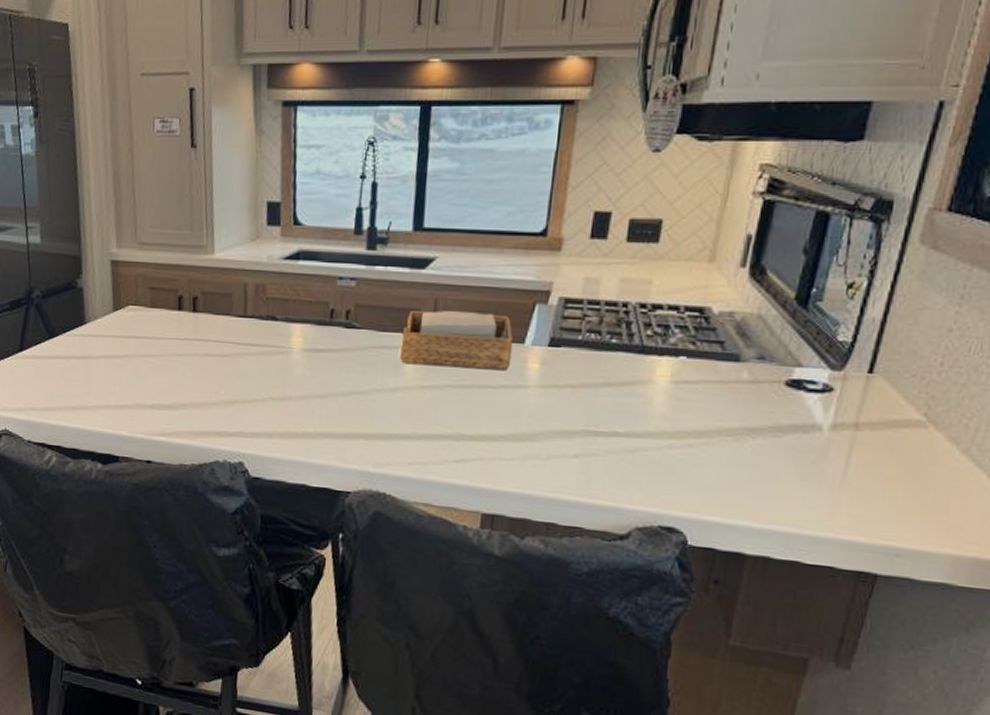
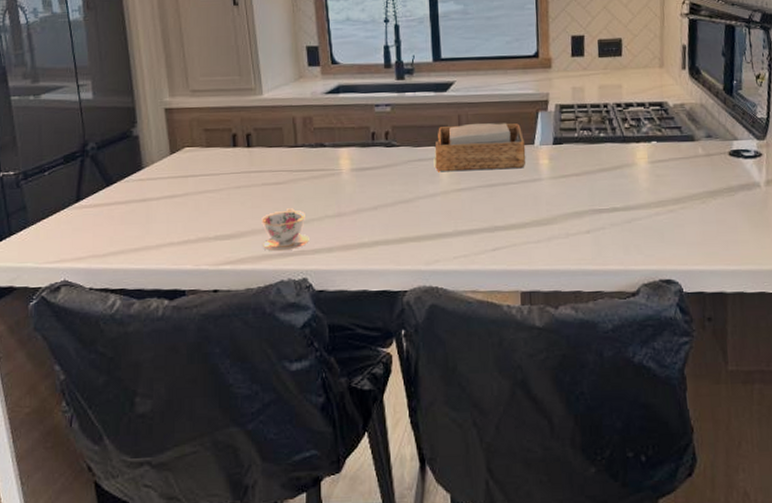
teacup: none [200,384,250,430] -> present [262,208,309,252]

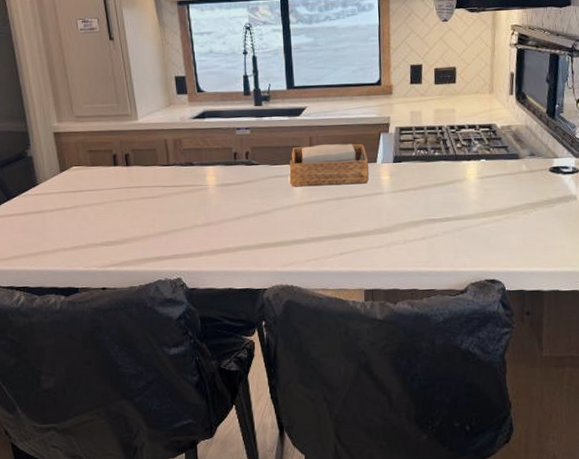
teacup: present [262,208,309,252] -> none [141,219,182,256]

